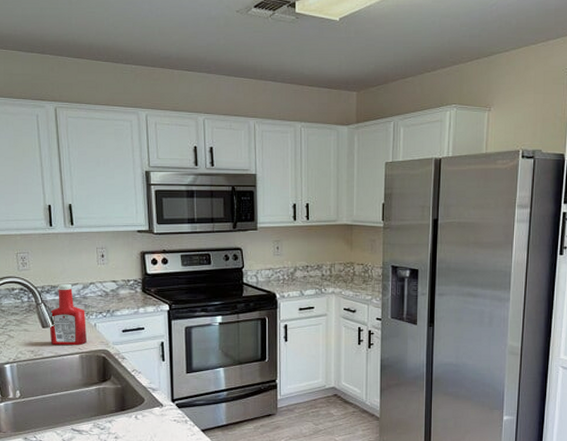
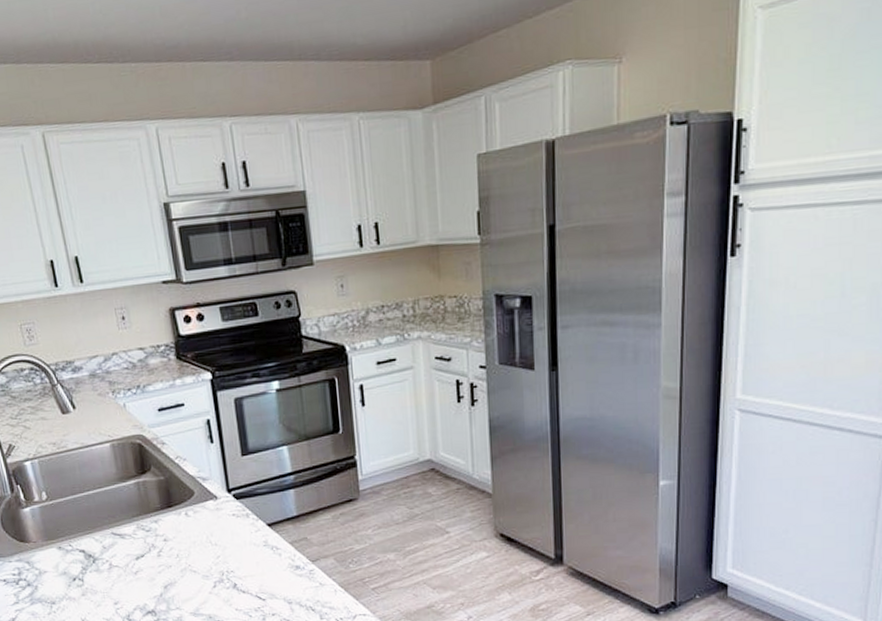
ketchup bottle: present [49,284,87,345] -> none [67,357,117,433]

